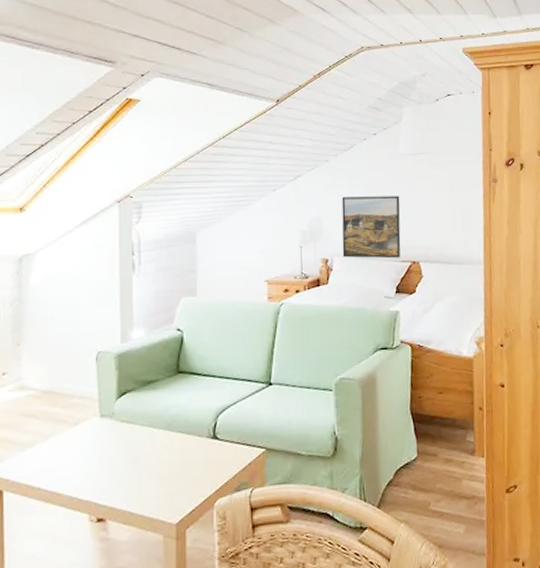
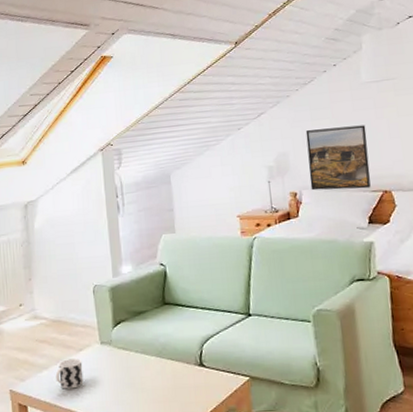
cup: none [42,434,77,470] -> present [55,358,84,389]

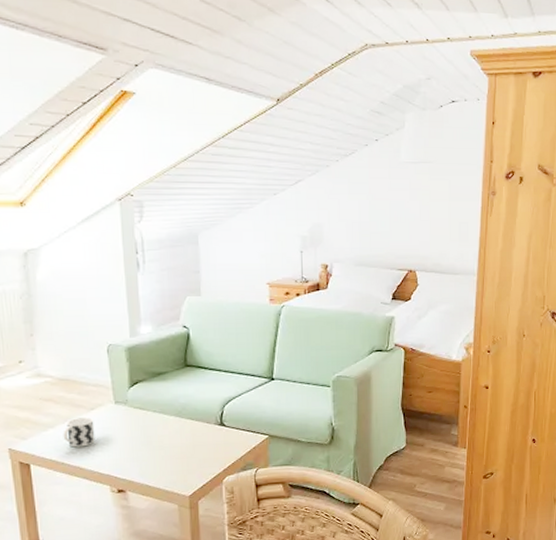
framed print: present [305,125,371,191] -> none [341,204,400,266]

